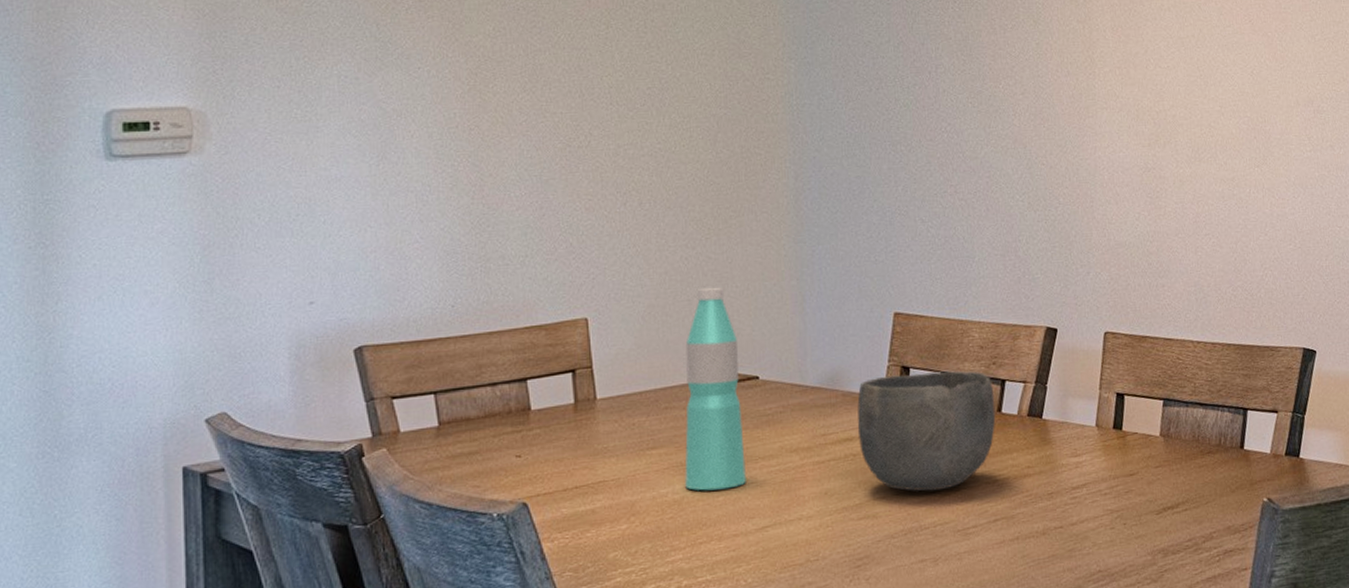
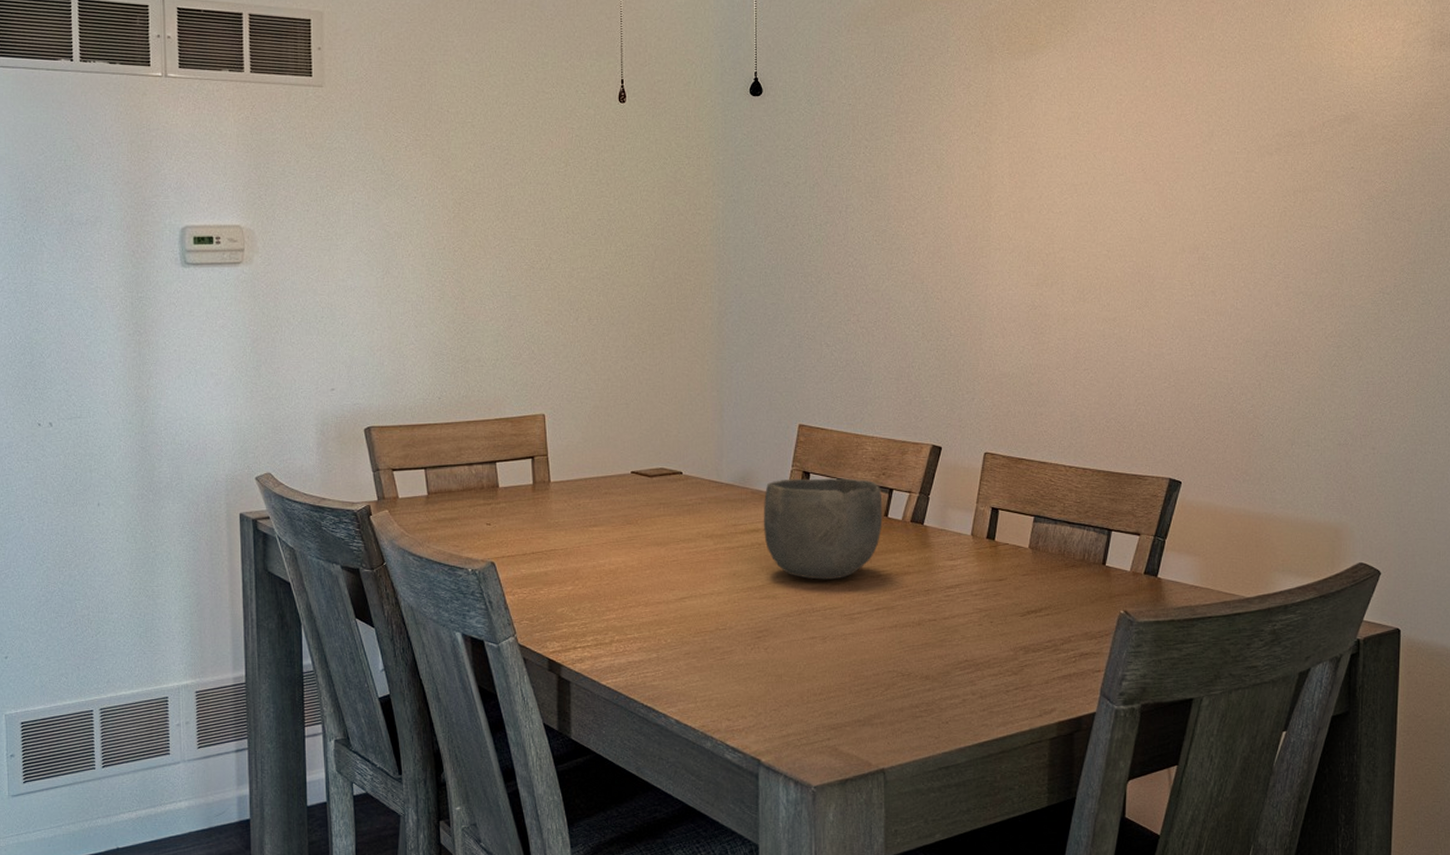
water bottle: present [685,287,746,491] -> none [619,394,669,564]

